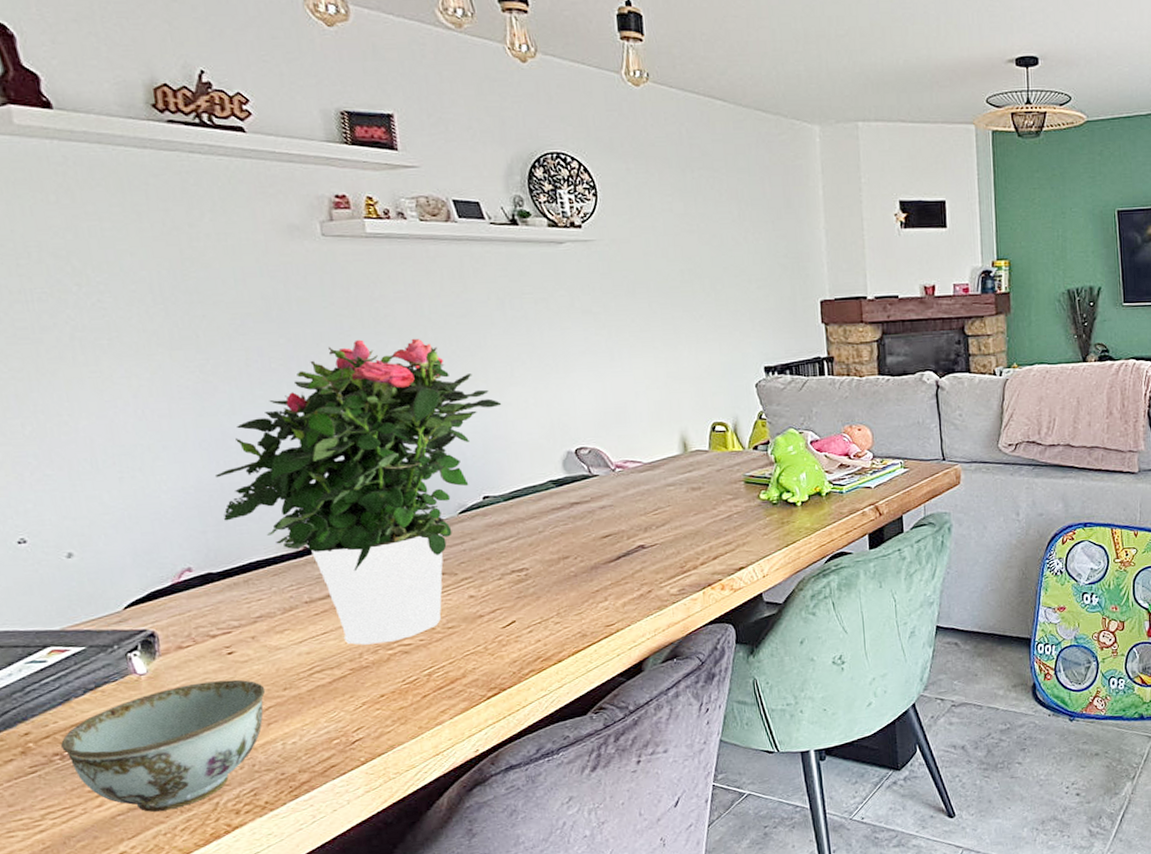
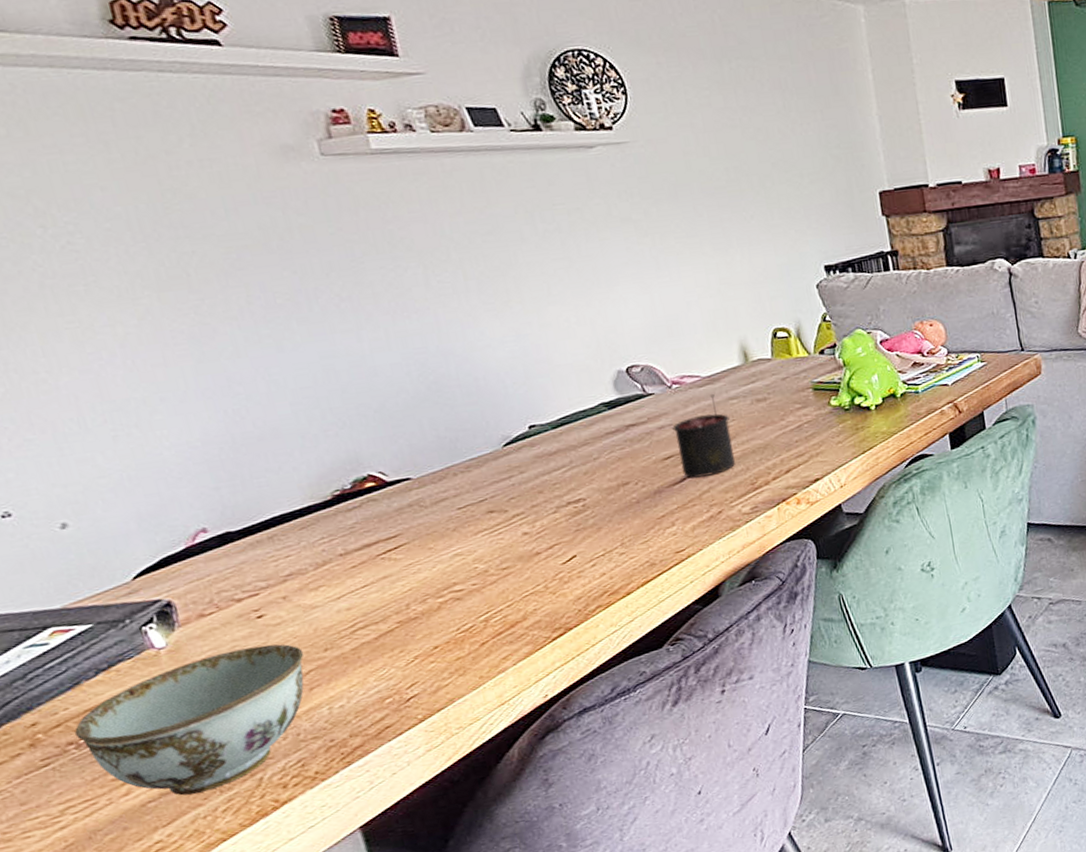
potted flower: present [214,338,502,645] -> none [223,260,541,596]
candle: none [612,480,668,558] -> present [672,394,736,478]

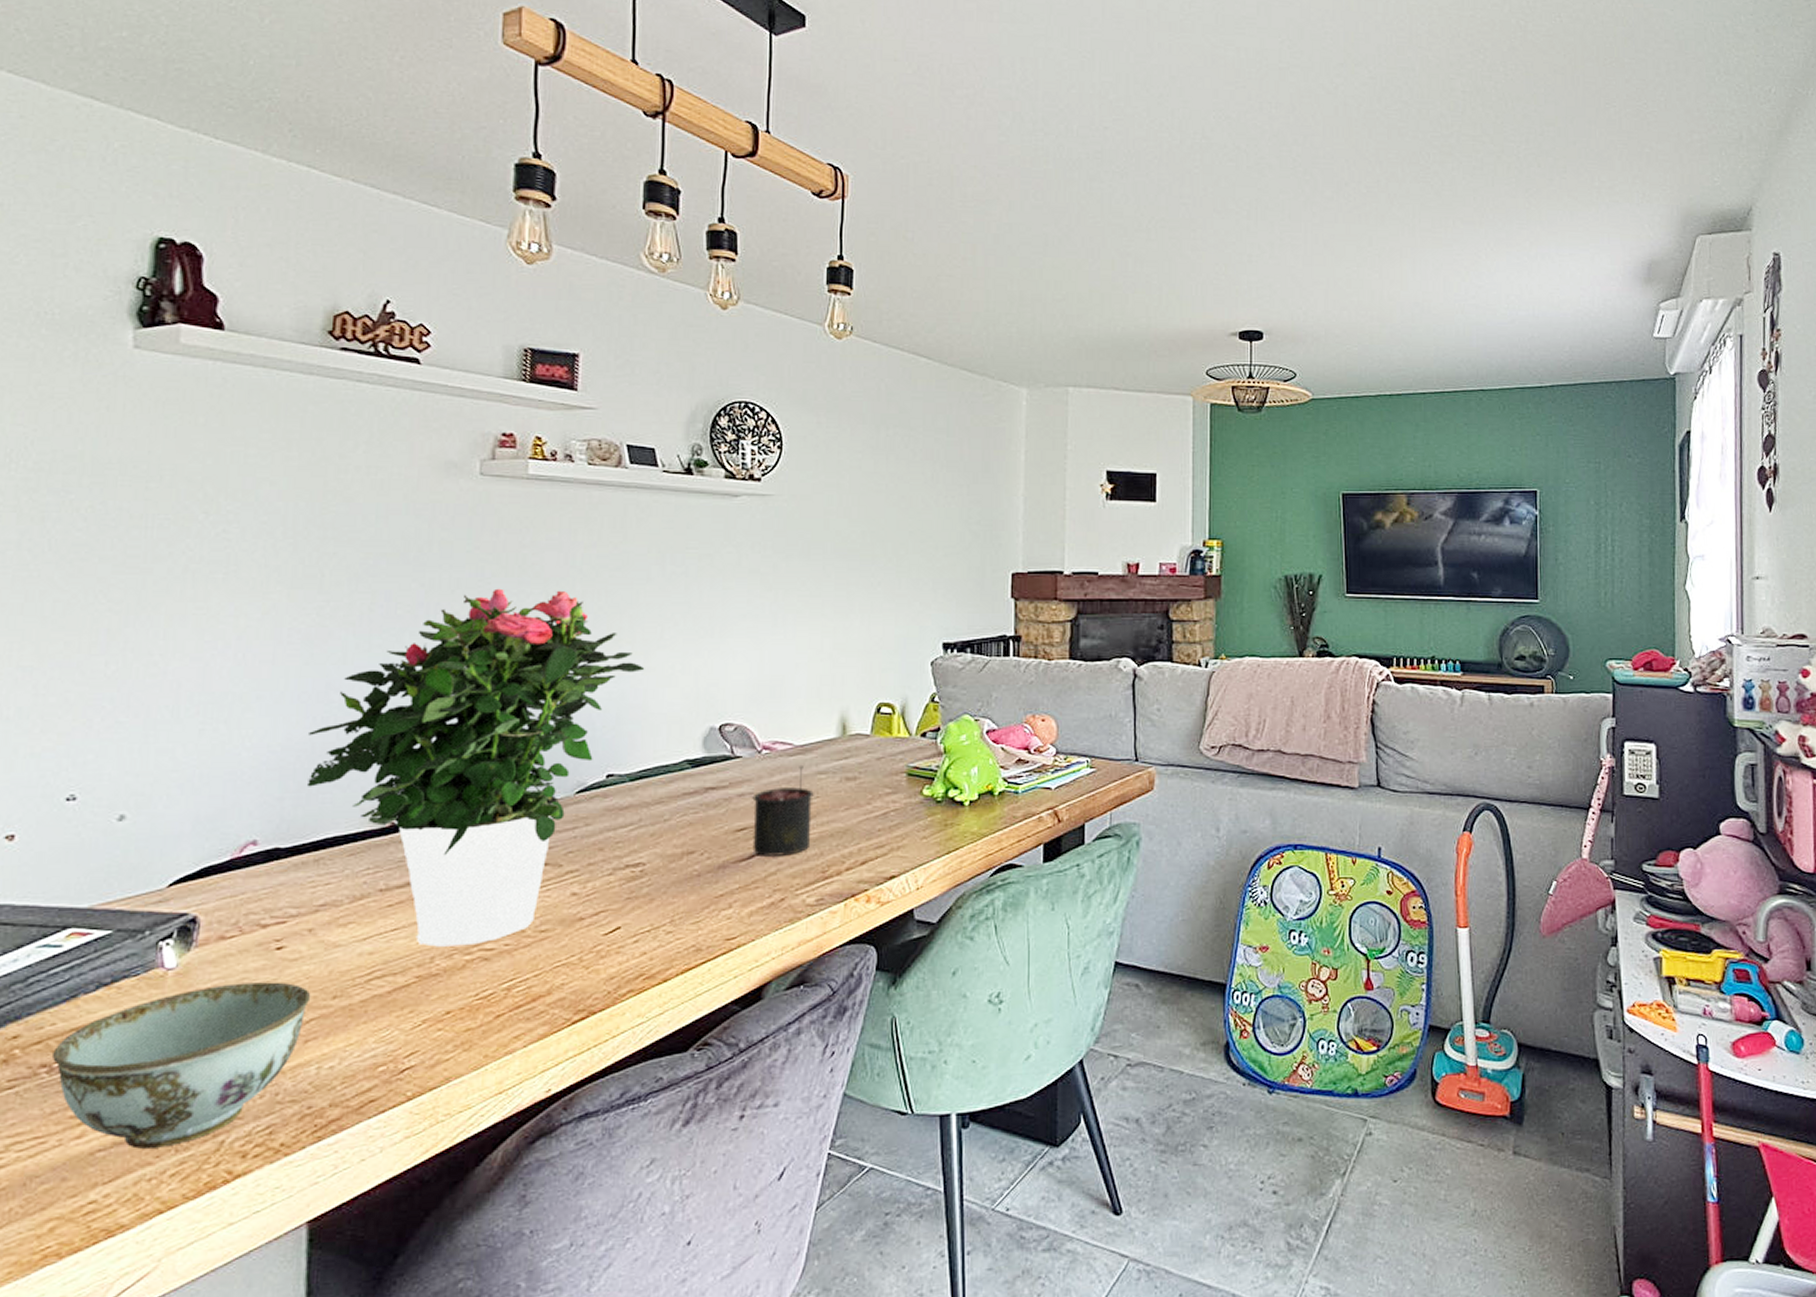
potted flower: none [223,260,541,596] -> present [306,588,645,947]

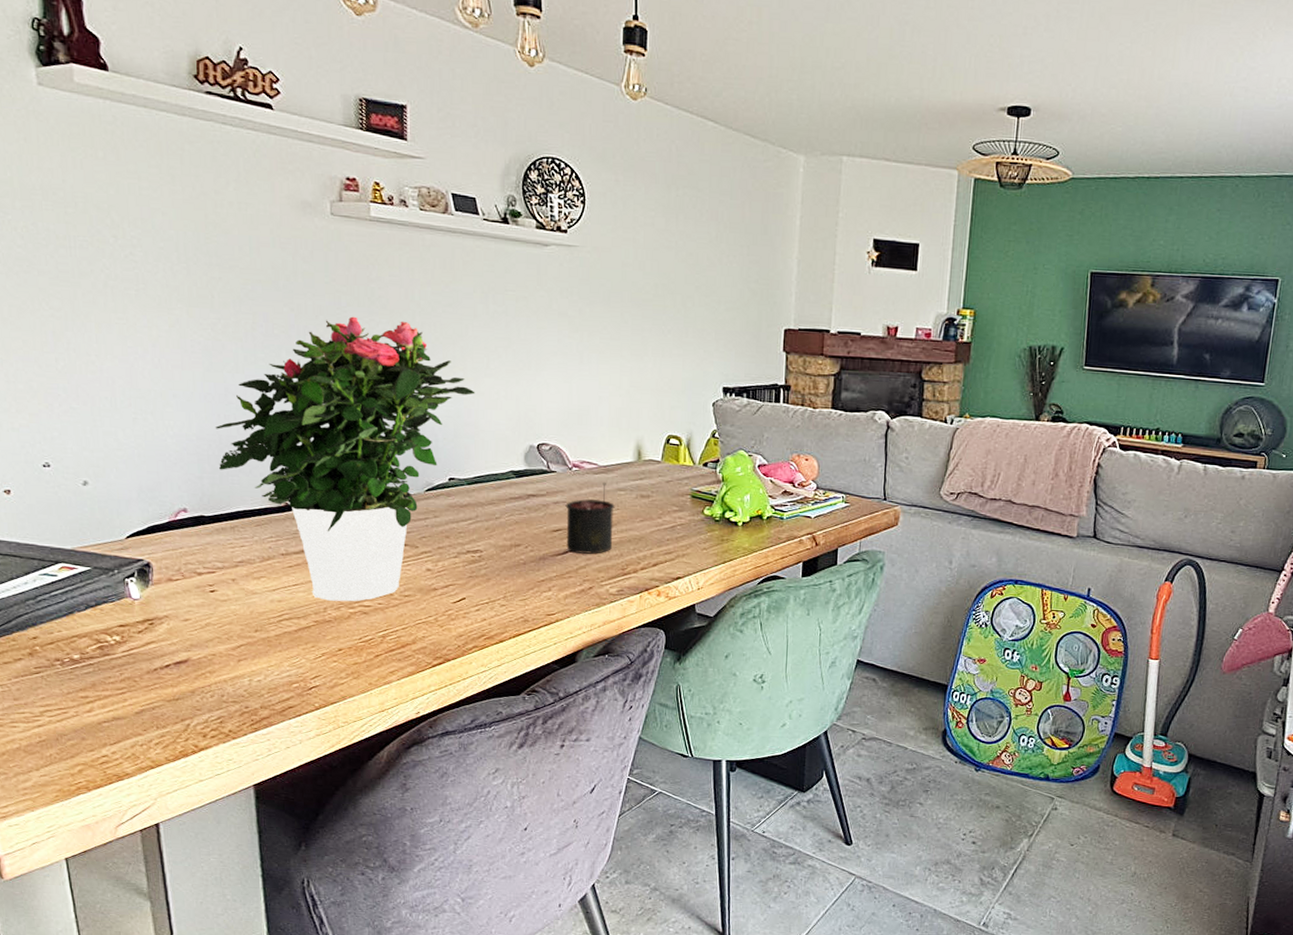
bowl: present [51,982,311,1149] -> none [61,614,239,725]

